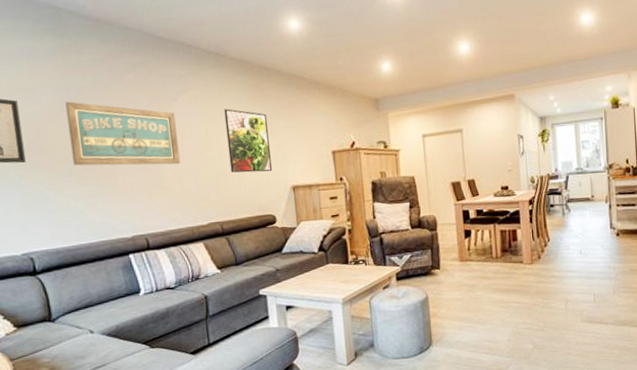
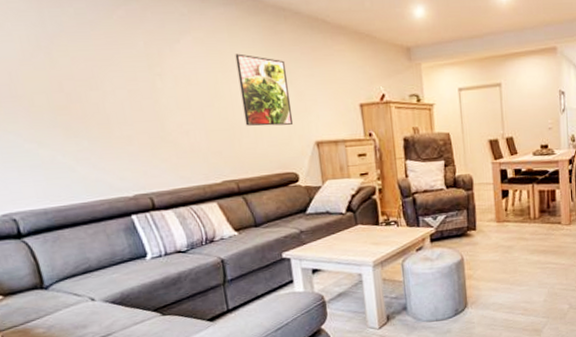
wall art: present [65,101,180,166] -> none [42,39,186,116]

